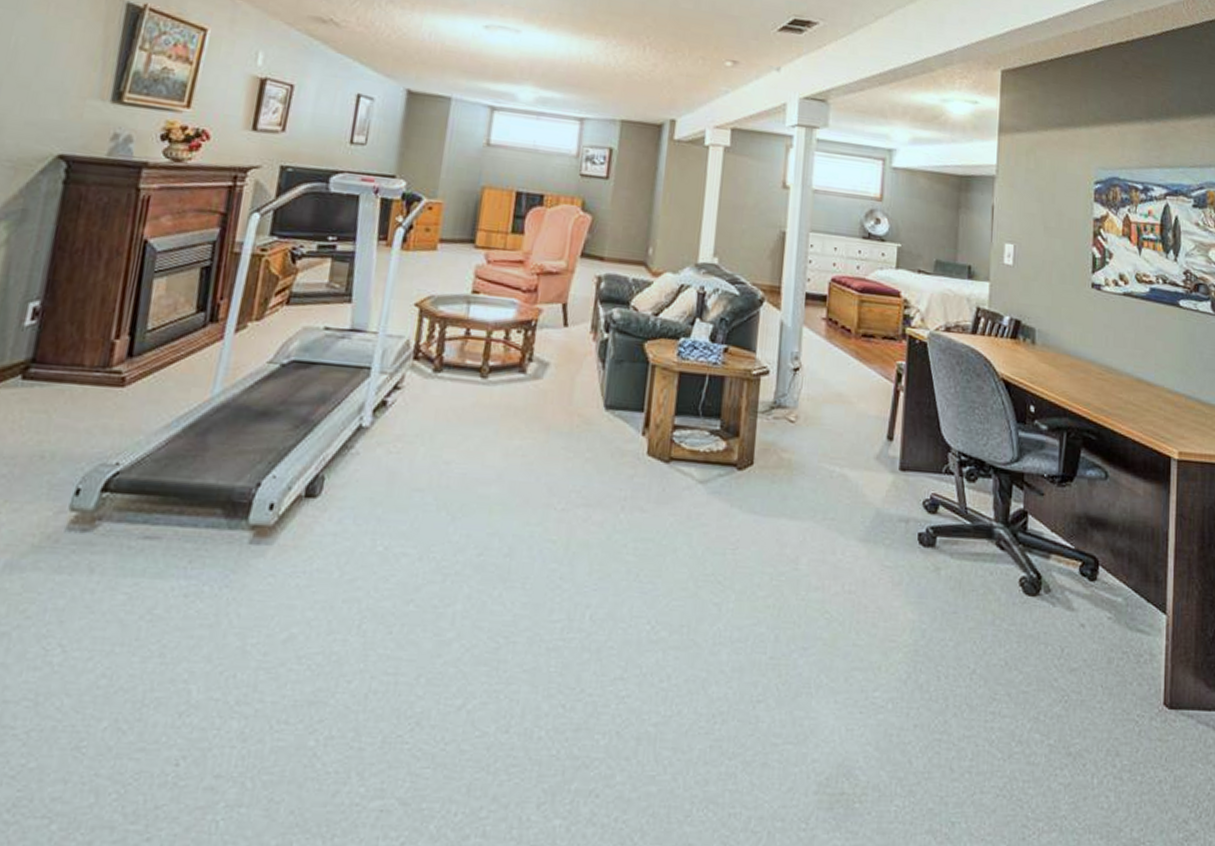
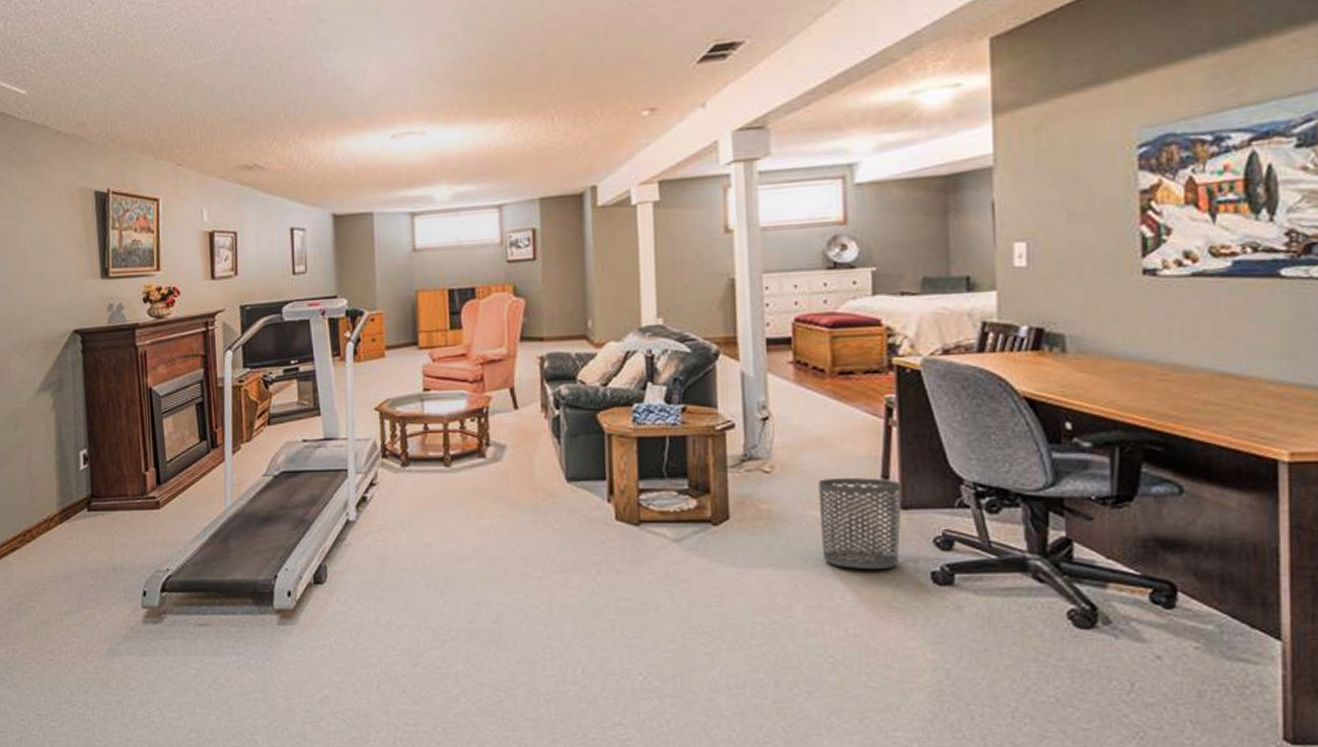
waste bin: none [830,434,903,528] -> present [818,478,902,570]

